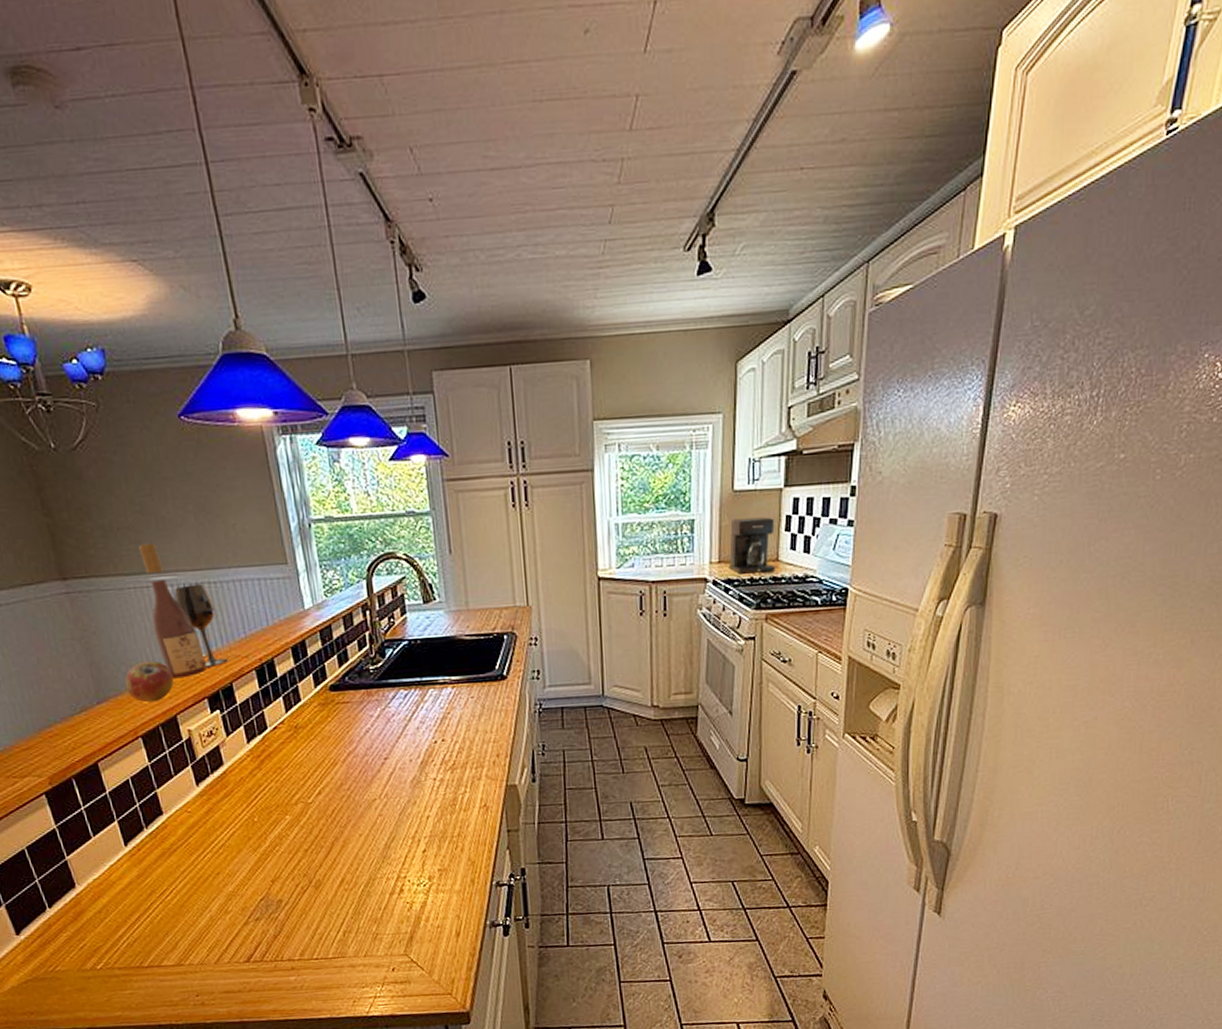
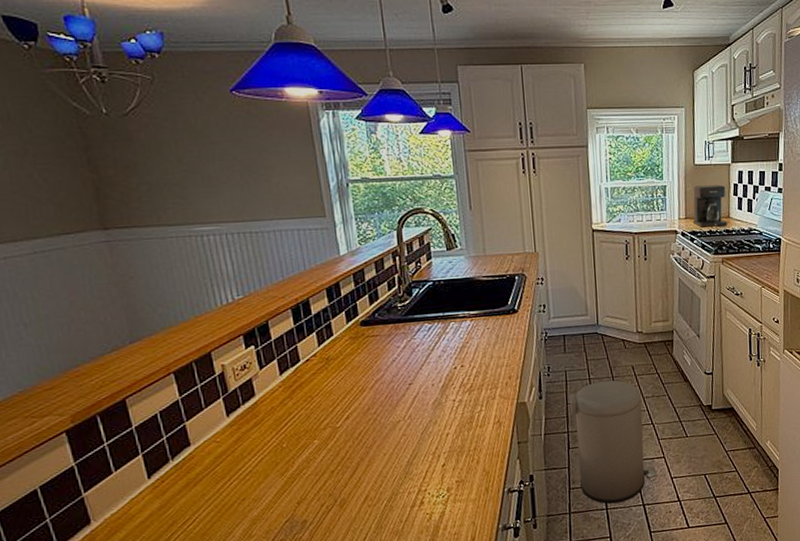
fruit: present [125,660,175,703] -> none [160,302,211,341]
wine bottle: present [138,543,208,679] -> none [183,197,245,319]
wine glass: present [174,584,229,669] -> none [216,233,266,309]
pedal bin: none [568,763,673,908] -> present [569,380,657,504]

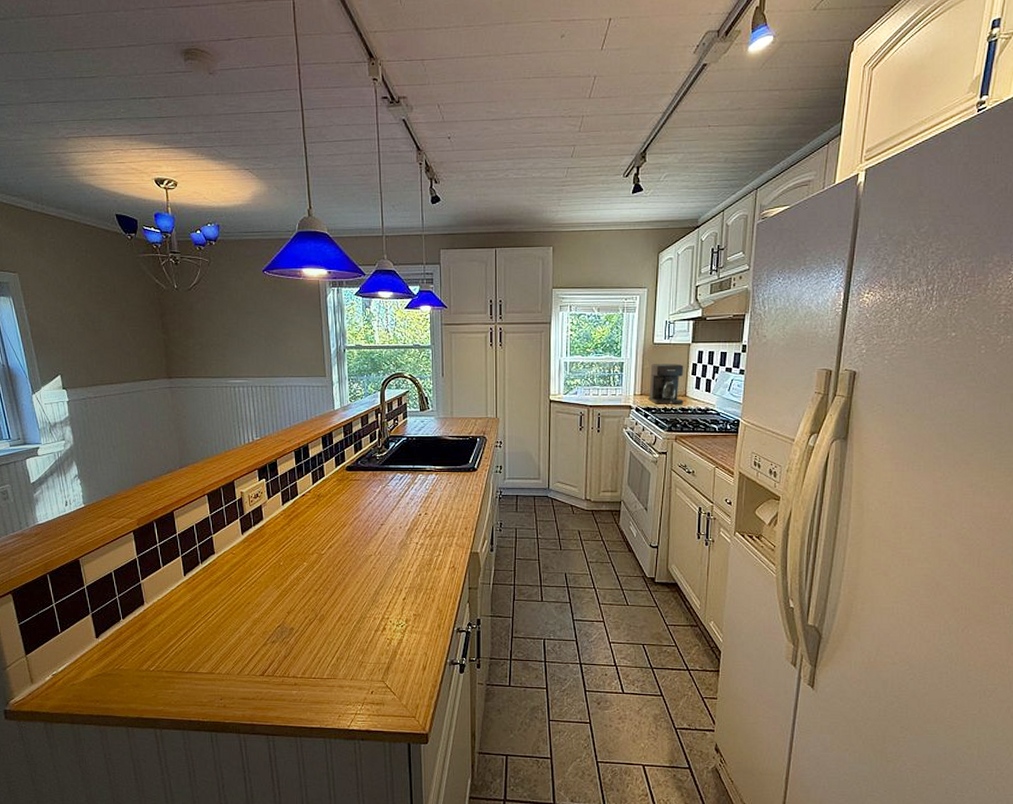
pedal bin: present [569,380,657,504] -> none [518,542,596,658]

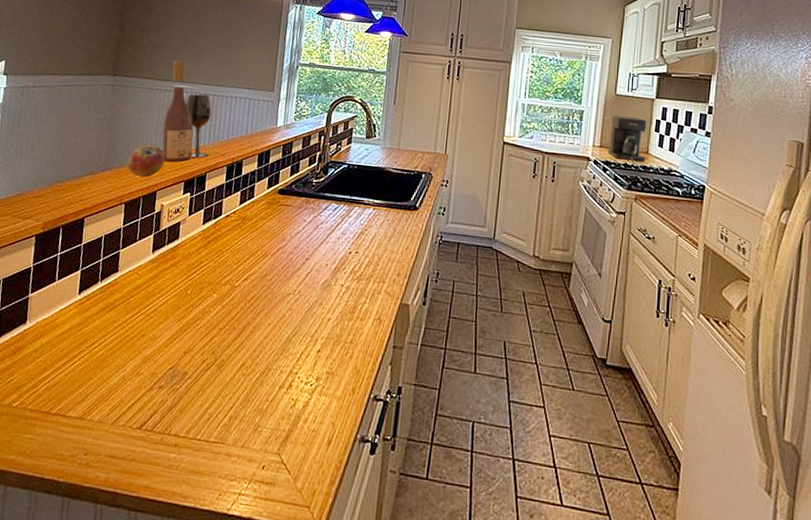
fruit: none [201,439,236,470] -> present [127,144,166,178]
wine bottle: none [223,356,261,454] -> present [161,60,194,163]
wine glass: none [244,387,276,448] -> present [186,94,212,159]

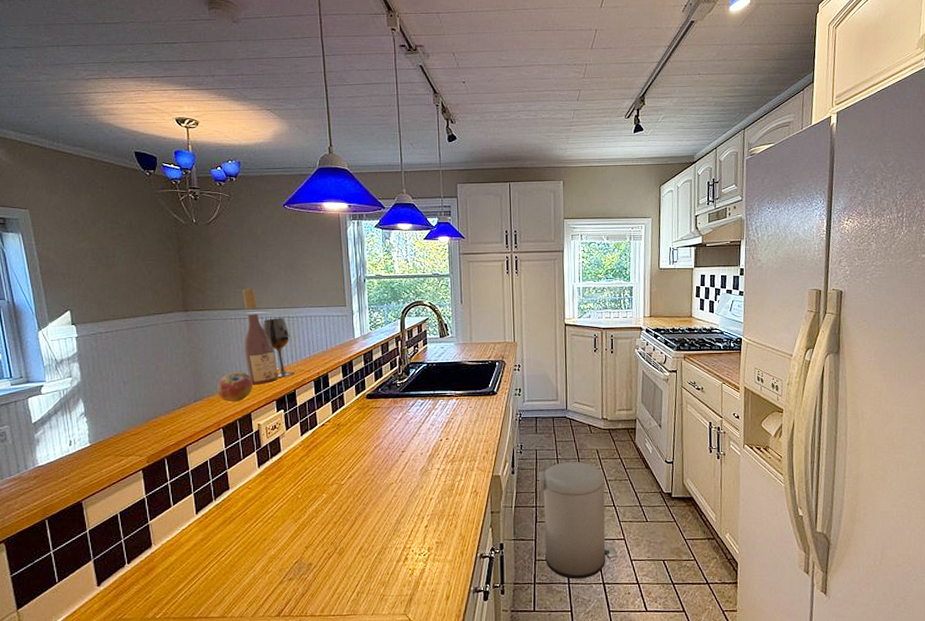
pedal bin: none [448,300,534,449] -> present [539,462,618,579]
coffee maker: present [607,115,647,162] -> none [656,287,690,325]

